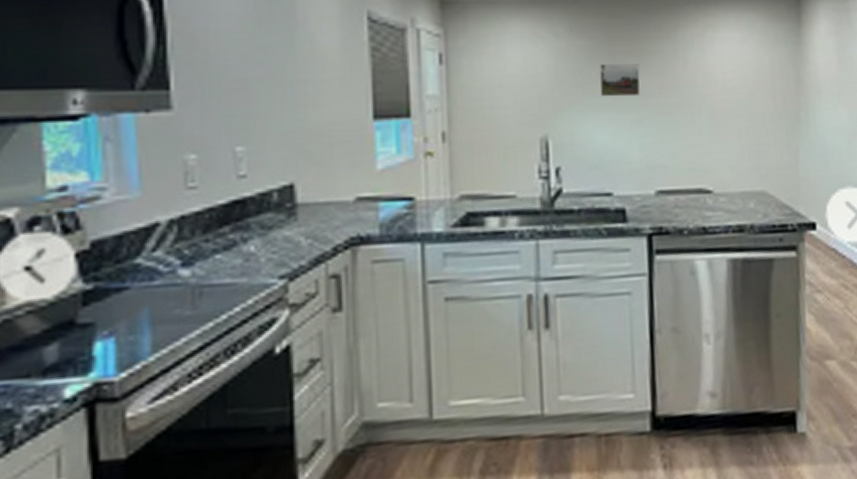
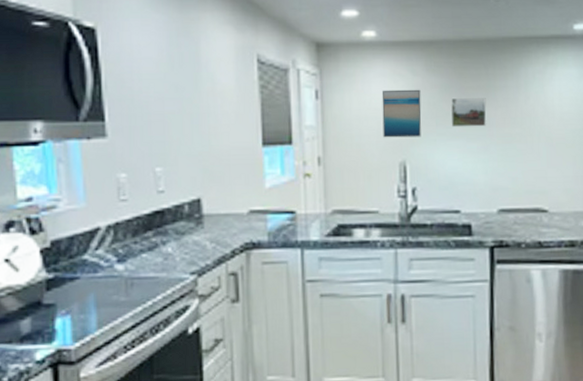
wall art: none [518,53,566,109] -> present [381,89,422,138]

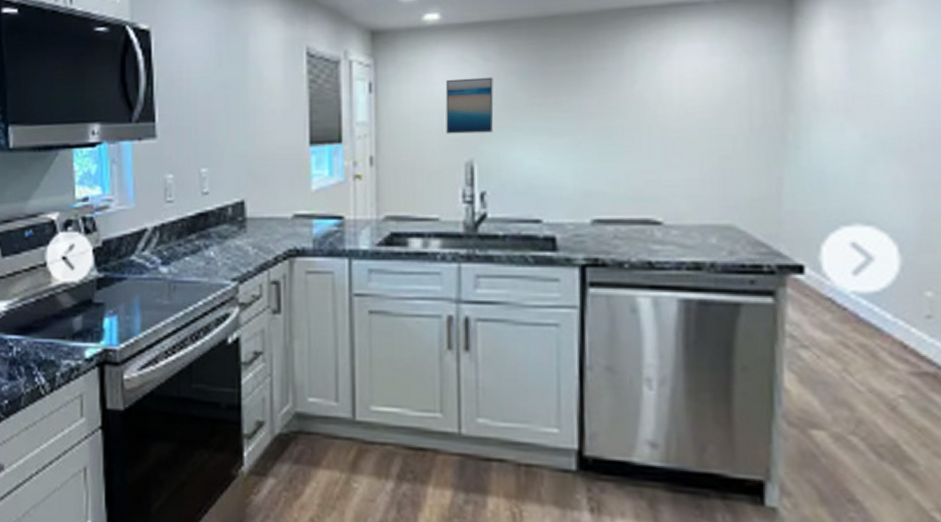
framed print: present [451,98,487,127] -> none [531,84,578,121]

